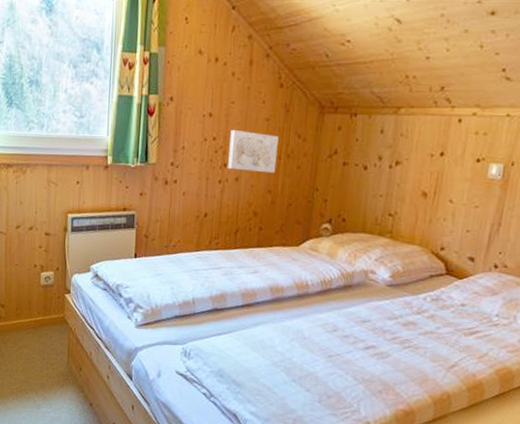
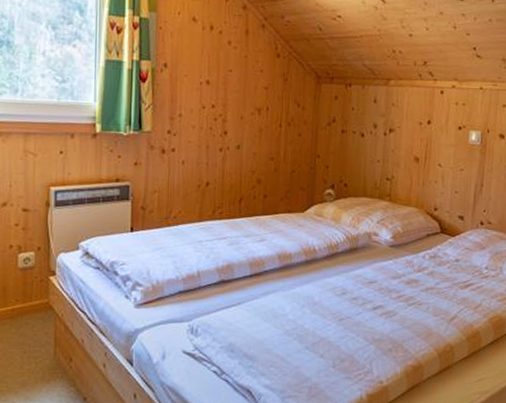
wall art: present [228,130,279,174] -> none [228,98,278,141]

